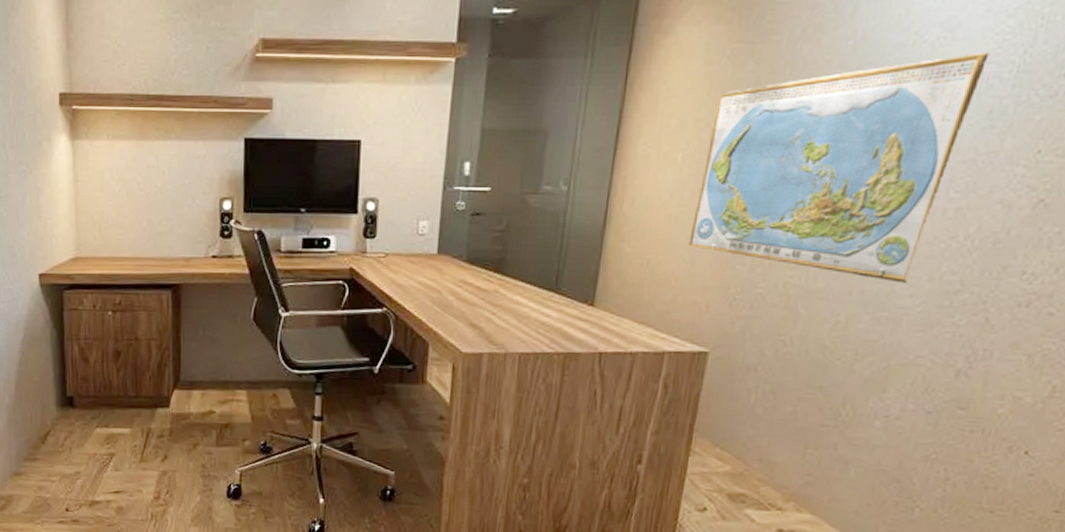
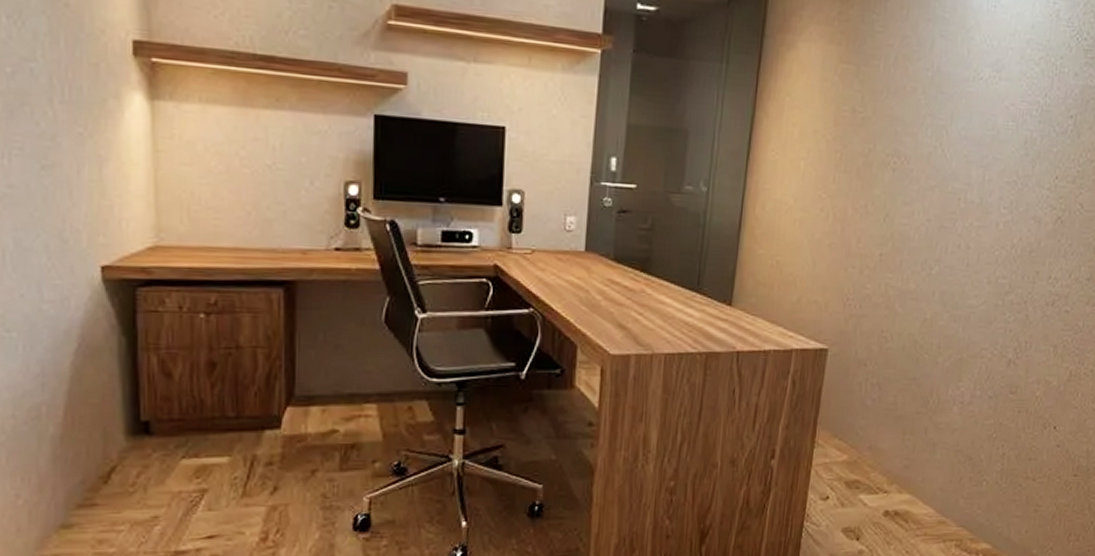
world map: present [689,51,990,283] -> none [810,91,1024,285]

